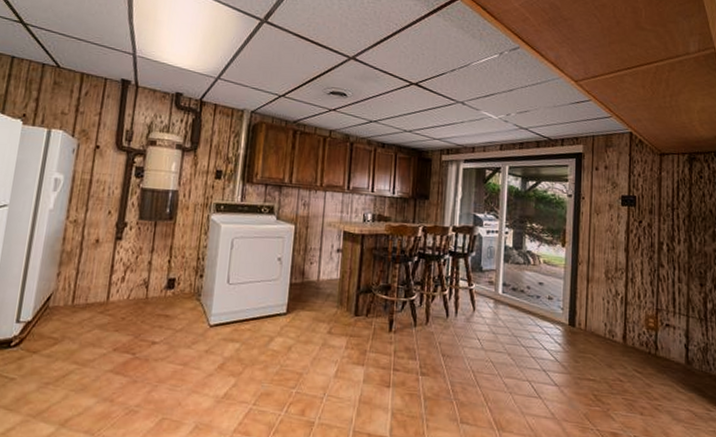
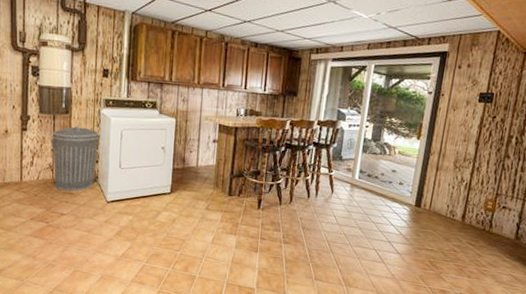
trash can: none [147,233,207,313] -> present [52,125,100,191]

